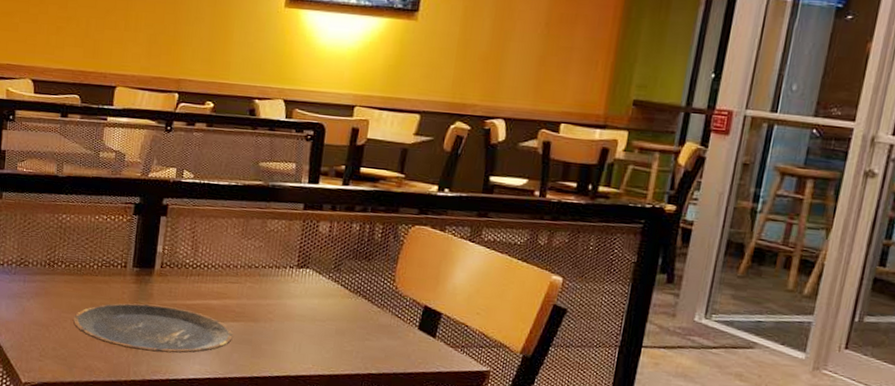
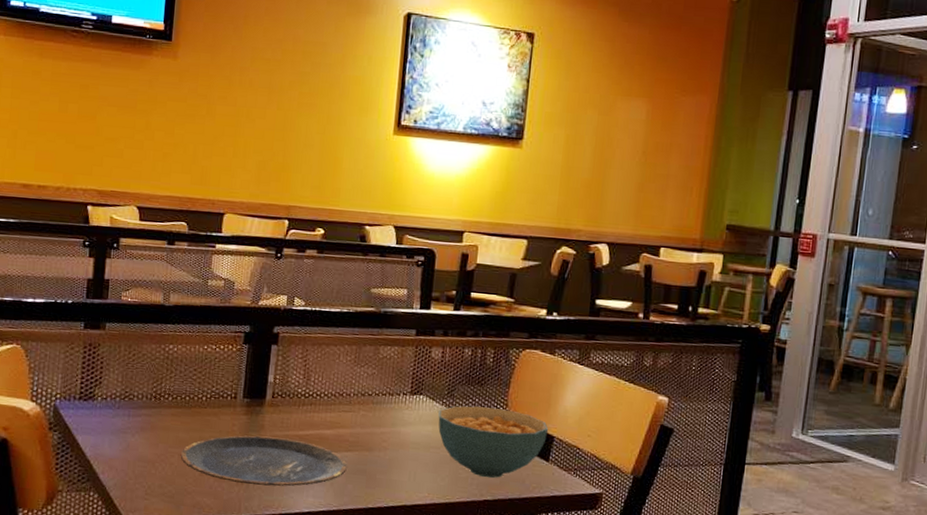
cereal bowl: none [324,280,437,352] -> present [438,405,549,478]

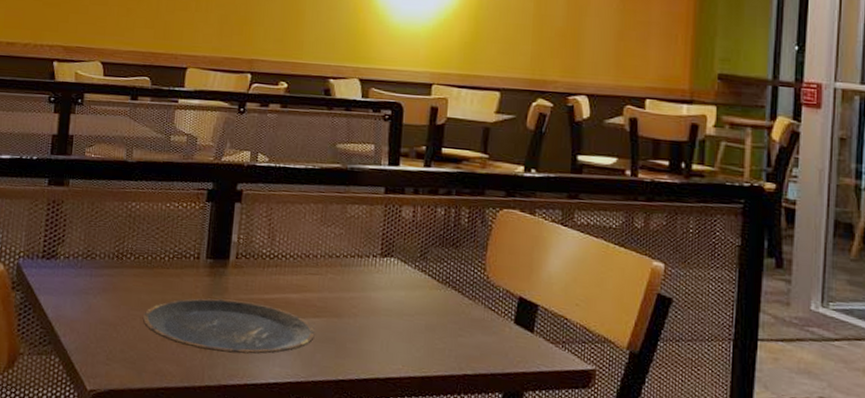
cereal bowl: present [438,405,549,478] -> none [411,269,532,350]

